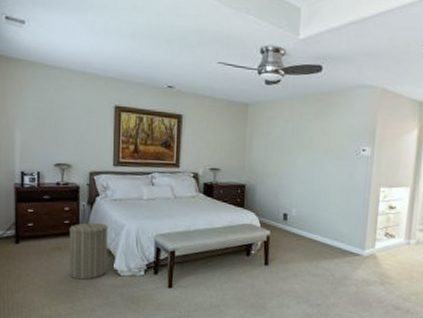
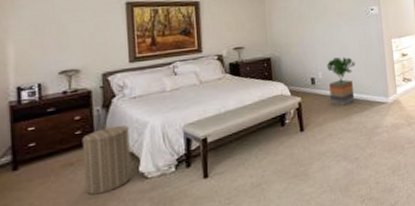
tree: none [300,197,334,250] -> present [326,57,356,107]

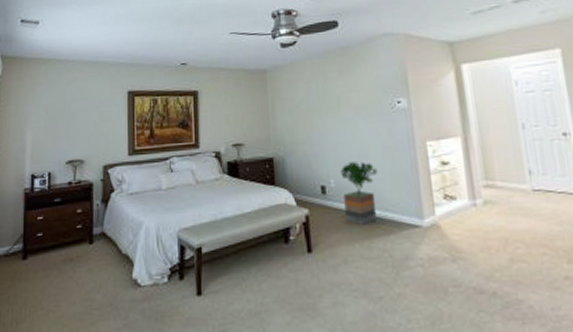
laundry hamper: present [82,124,132,195] -> none [82,220,125,297]

